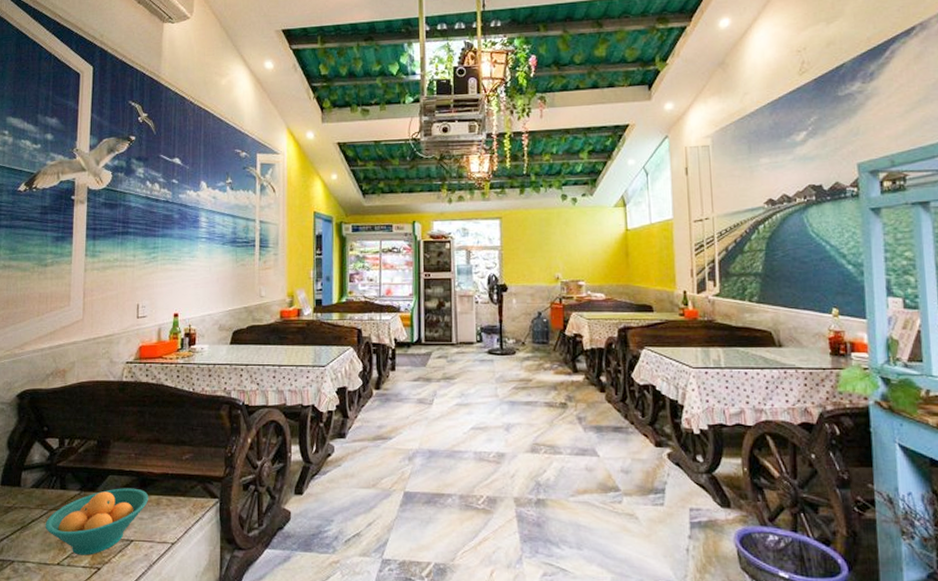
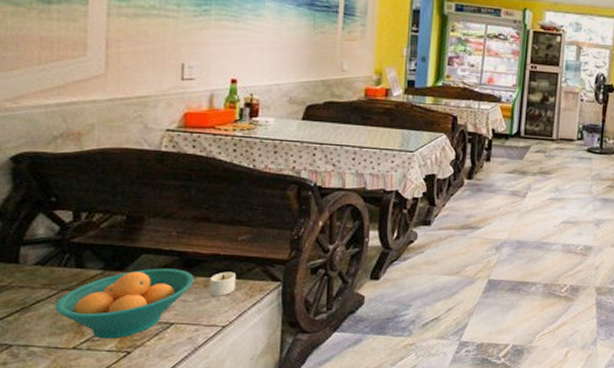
candle: none [161,490,182,513] -> present [209,271,236,296]

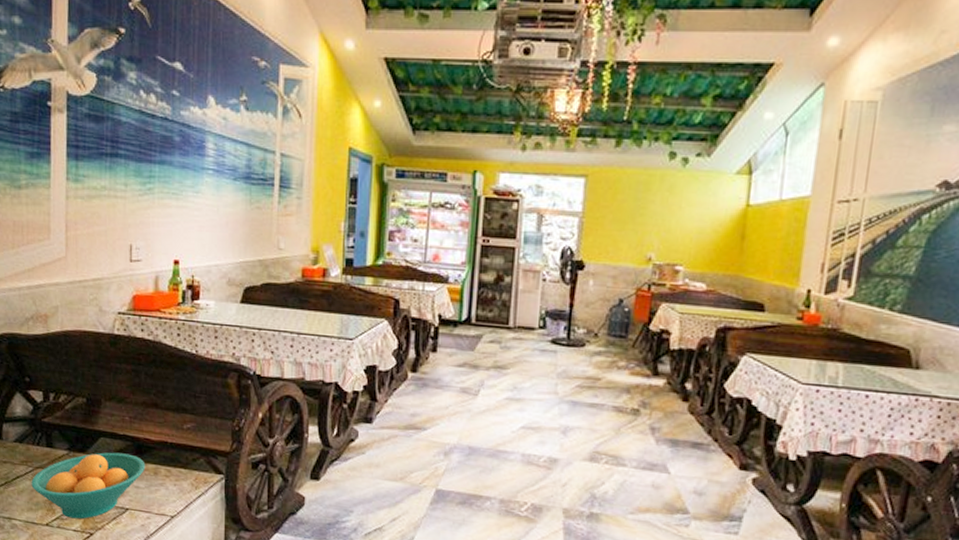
candle: present [209,271,236,296] -> none [159,460,182,485]

